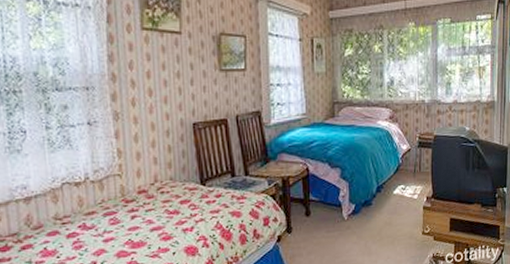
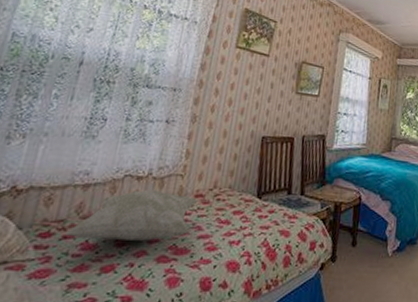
decorative pillow: none [23,192,141,247] -> present [66,189,197,241]

